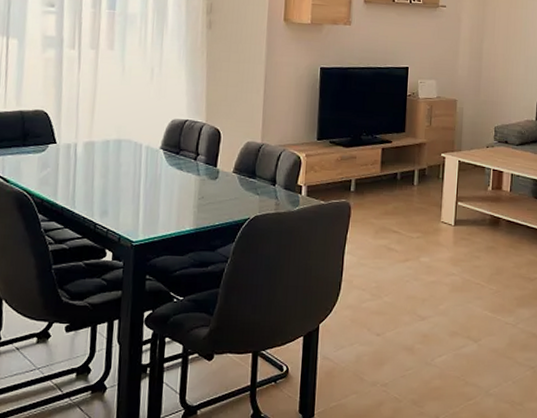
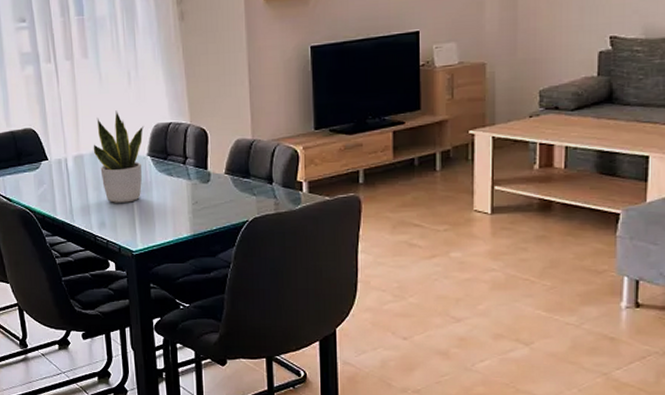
potted plant: none [105,102,161,193] -> present [93,110,145,203]

